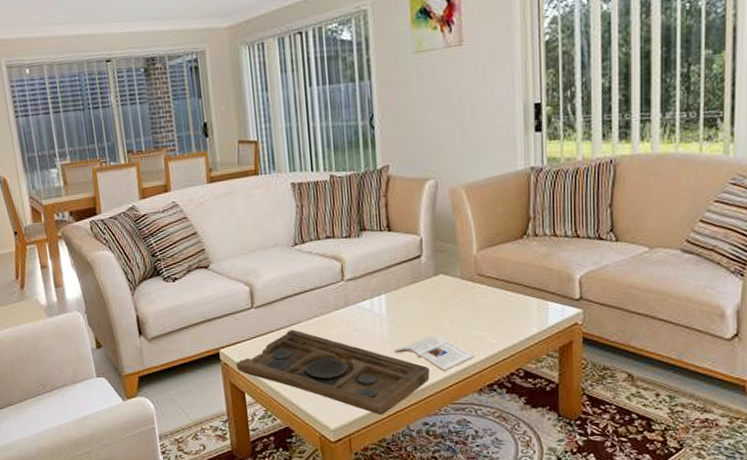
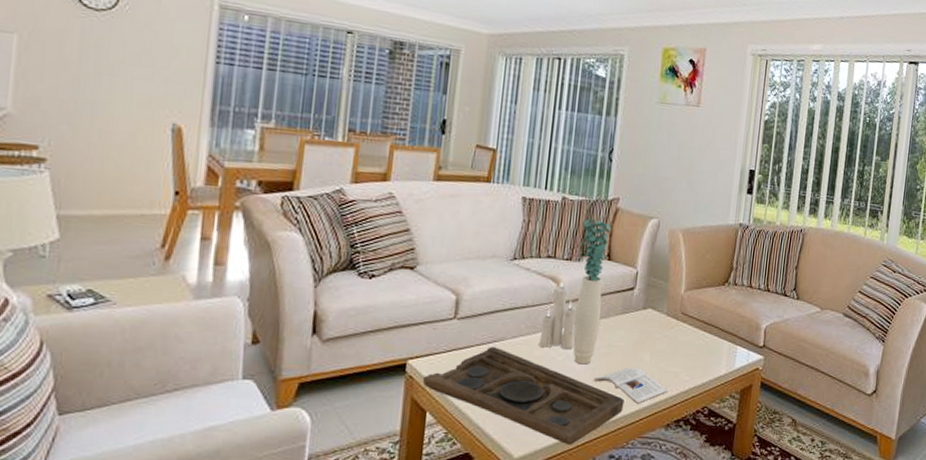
candle: none [332,261,369,326] -> present [539,283,576,350]
vase: none [356,186,392,338] -> present [572,212,611,365]

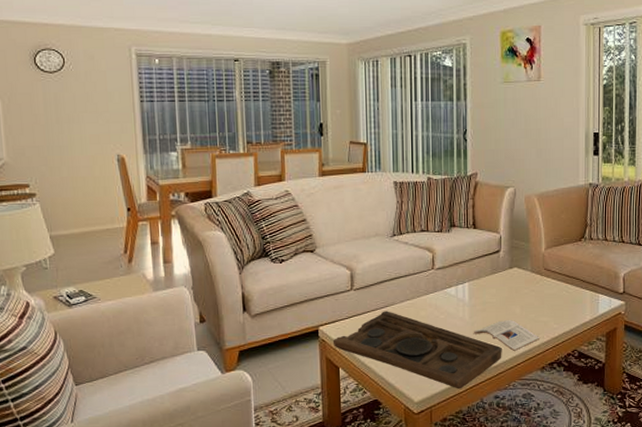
candle: present [539,283,576,350] -> none [423,252,453,309]
vase: present [572,212,611,365] -> none [449,189,474,321]

